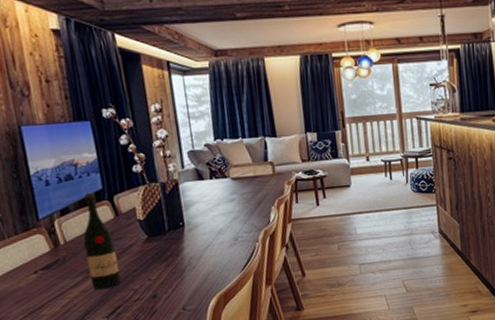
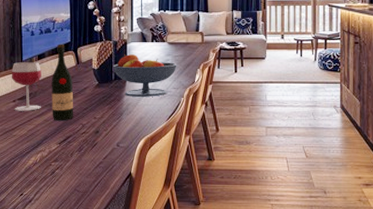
wineglass: none [25,219,75,285] -> present [11,62,42,111]
fruit bowl: none [163,196,246,249] -> present [112,54,177,97]

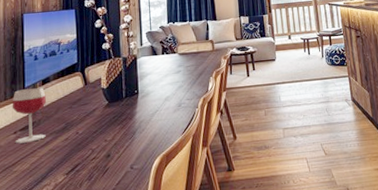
wine bottle: present [51,44,74,121] -> none [57,65,83,149]
fruit bowl: present [112,54,177,97] -> none [122,69,189,113]

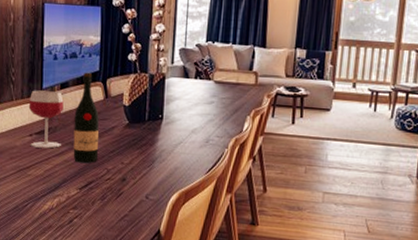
wine bottle: none [57,65,83,149] -> present [73,72,99,164]

